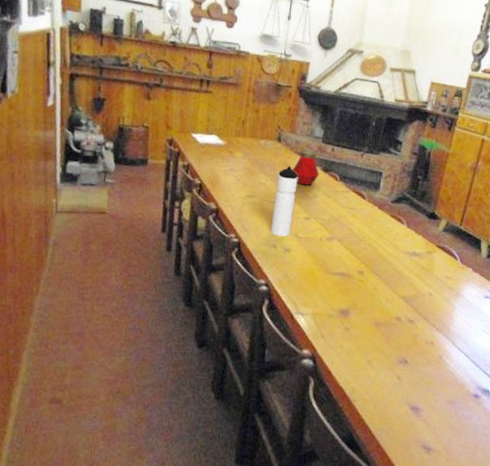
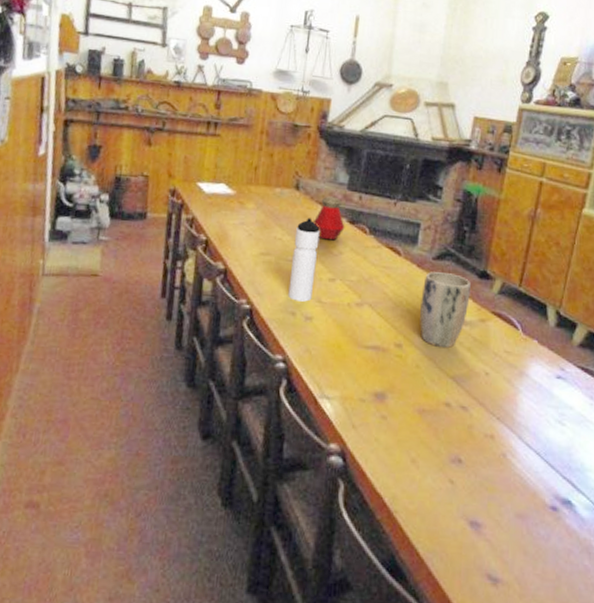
plant pot: none [378,212,422,275] -> present [420,272,472,349]

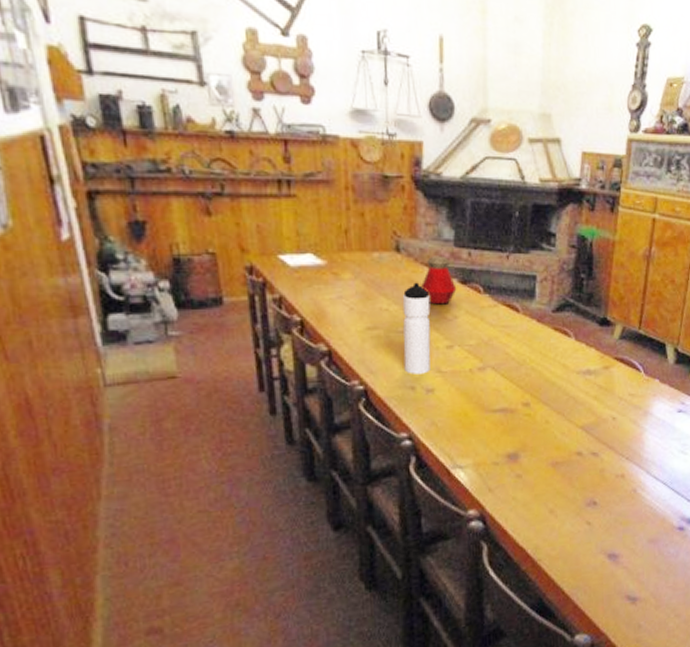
plant pot: present [420,272,472,349] -> none [544,324,593,401]

